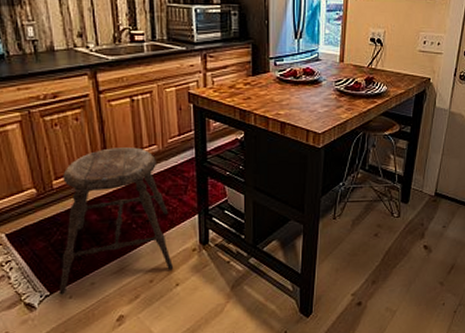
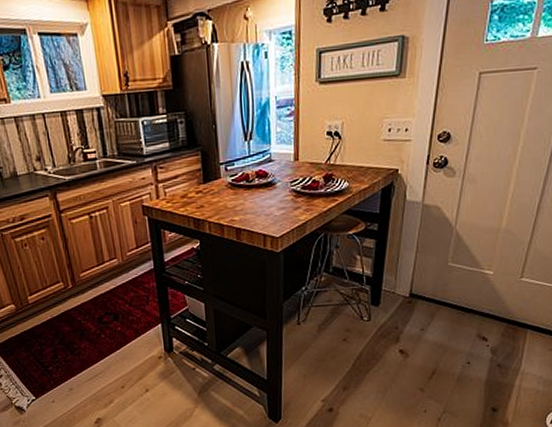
stool: present [59,147,174,295] -> none [36,262,143,399]

